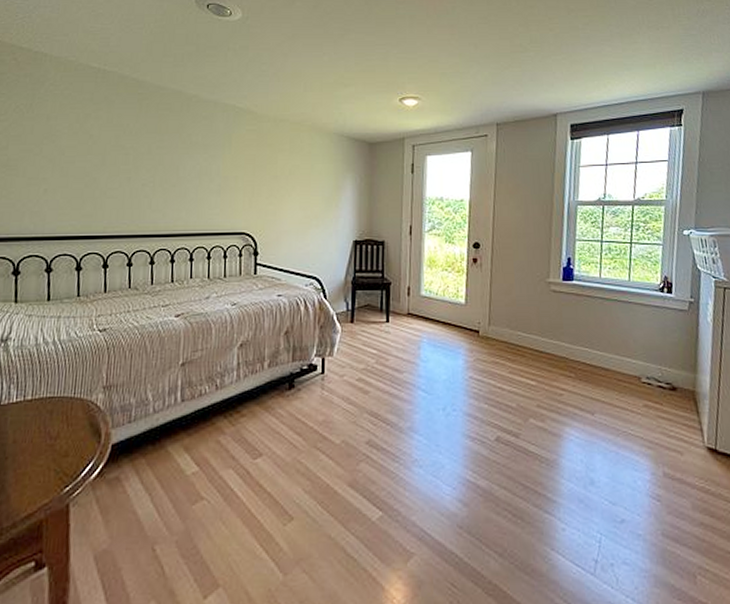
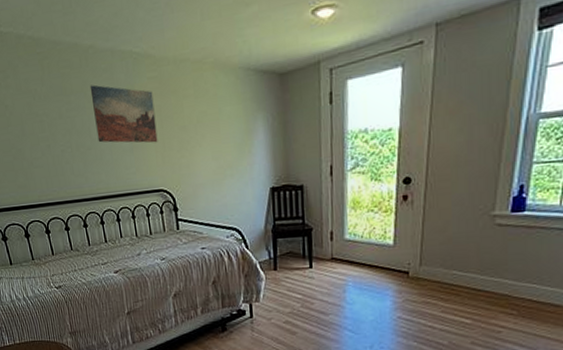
wall art: none [185,128,249,188] -> present [89,85,158,143]

